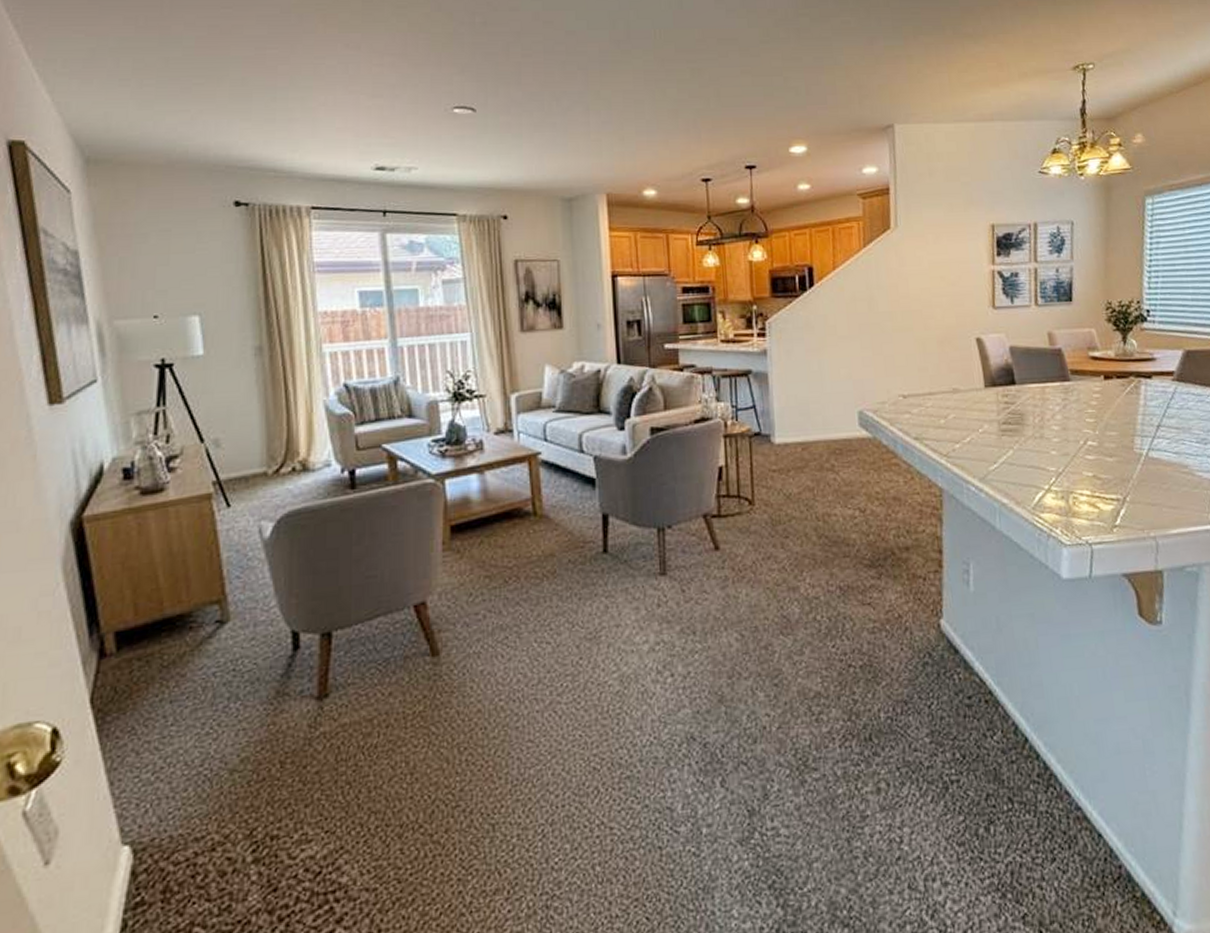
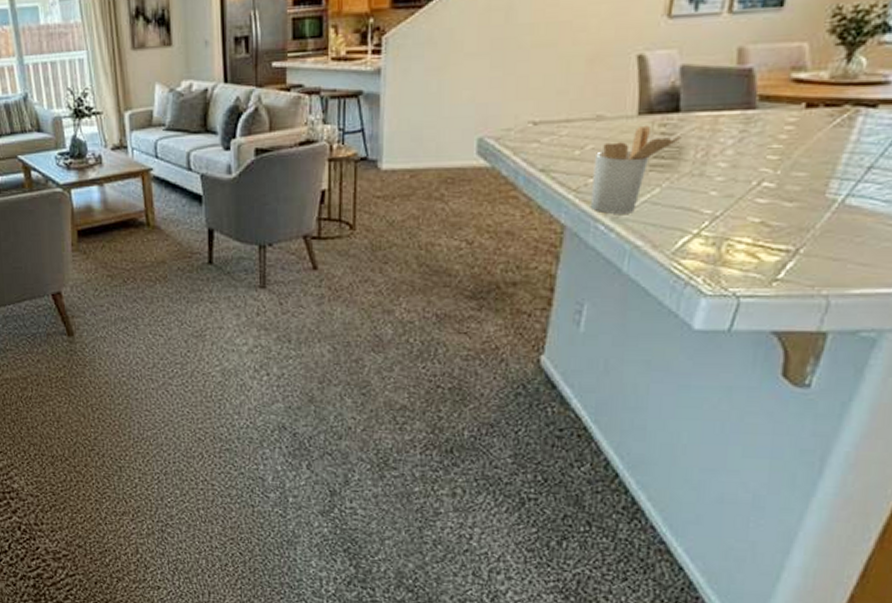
utensil holder: none [957,396,1021,475] -> present [590,125,682,214]

